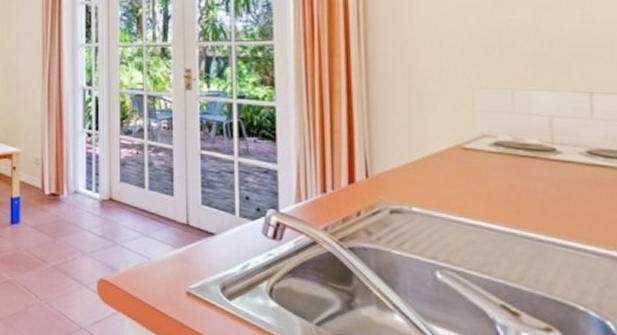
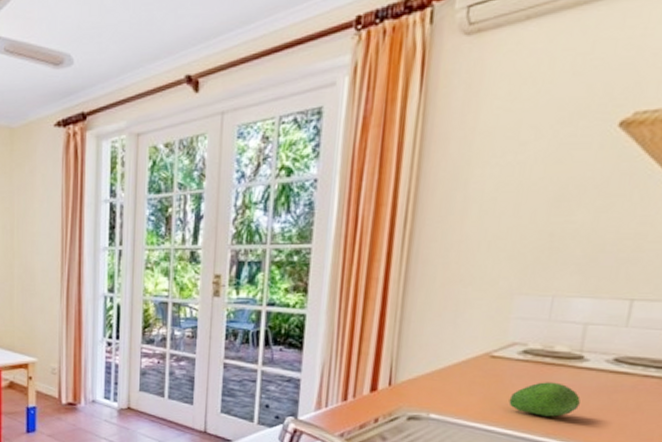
fruit: none [490,174,563,212] -> present [509,382,580,417]

